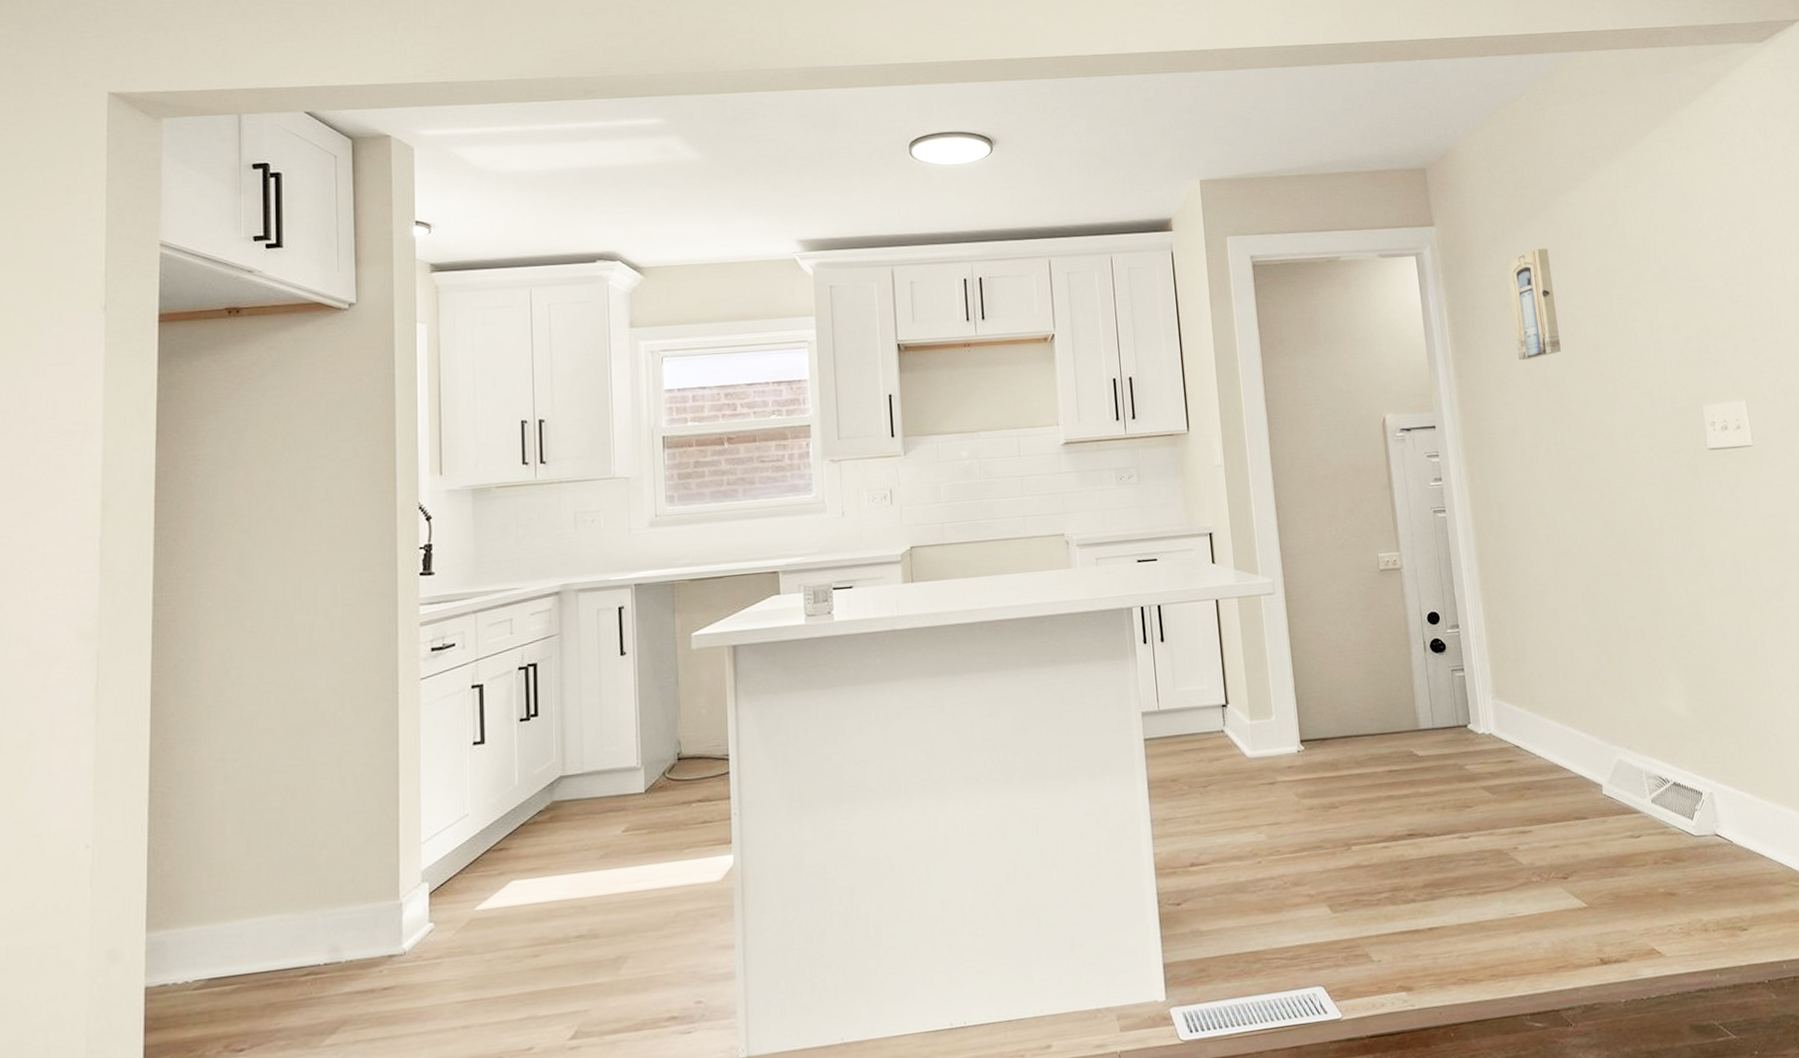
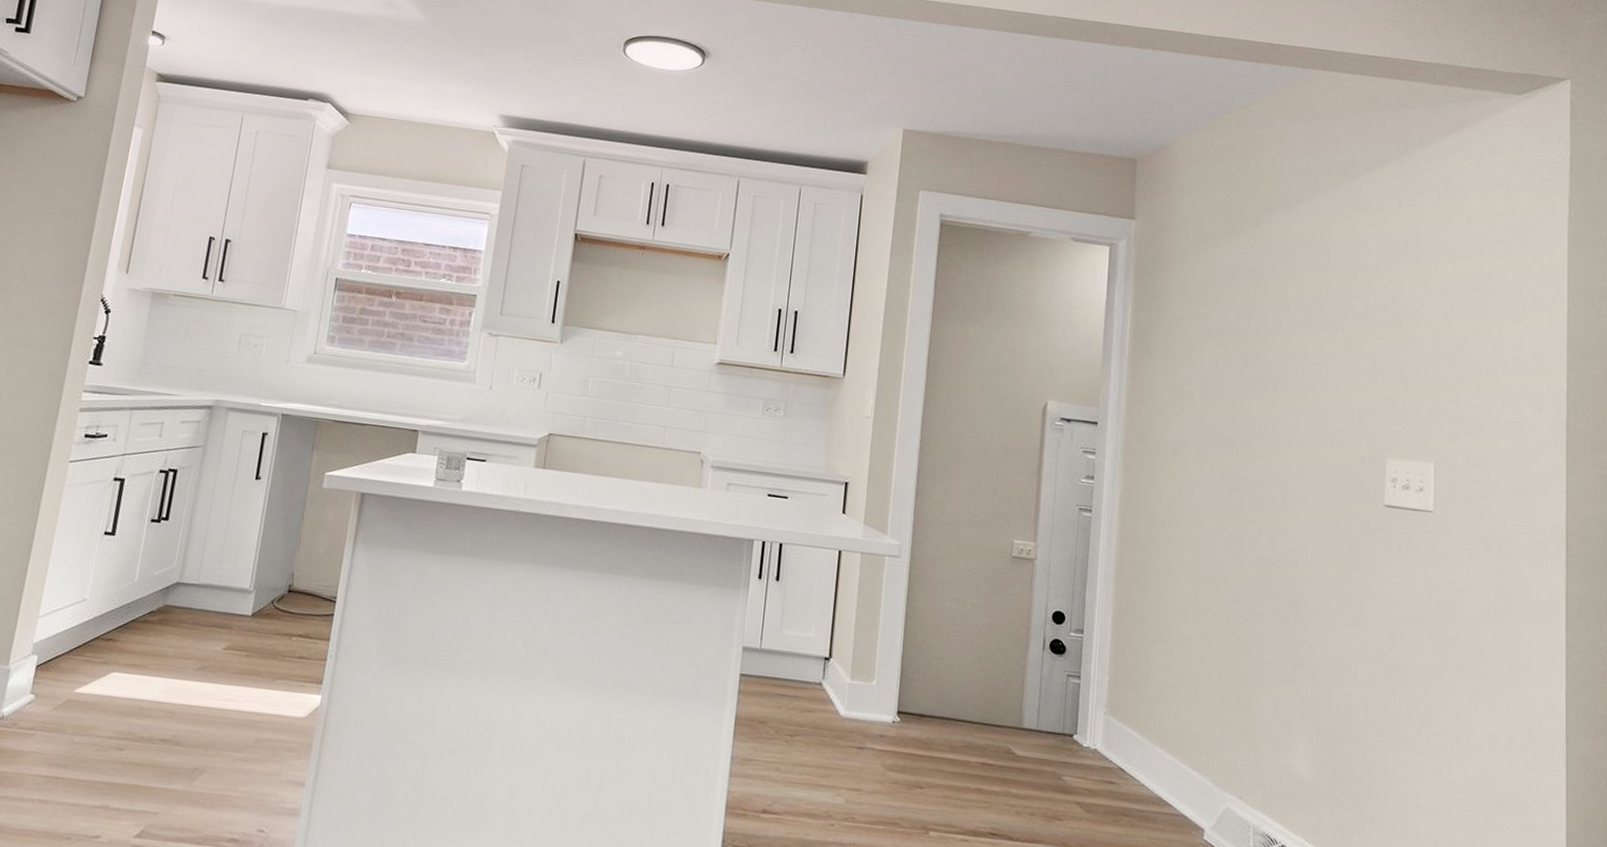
wall art: present [1506,248,1561,361] -> none [1198,263,1250,375]

